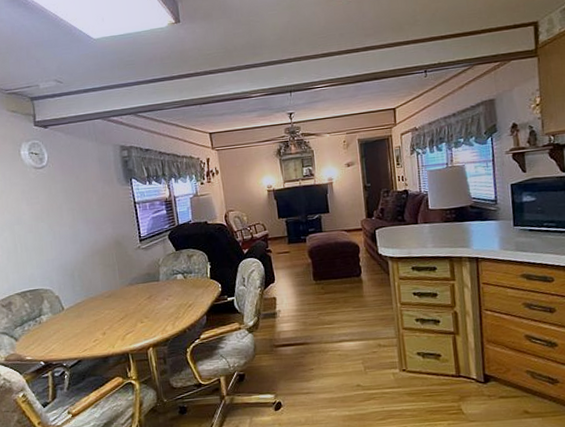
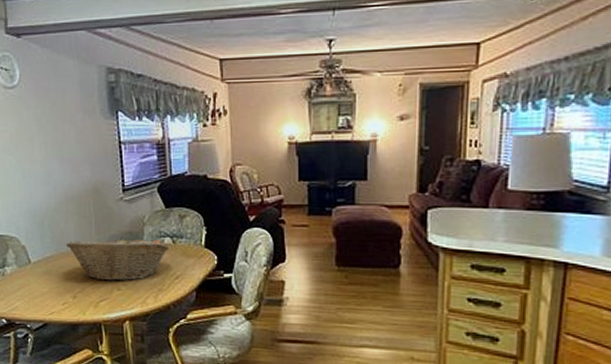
fruit basket: none [95,277,182,317] -> present [66,236,170,281]

